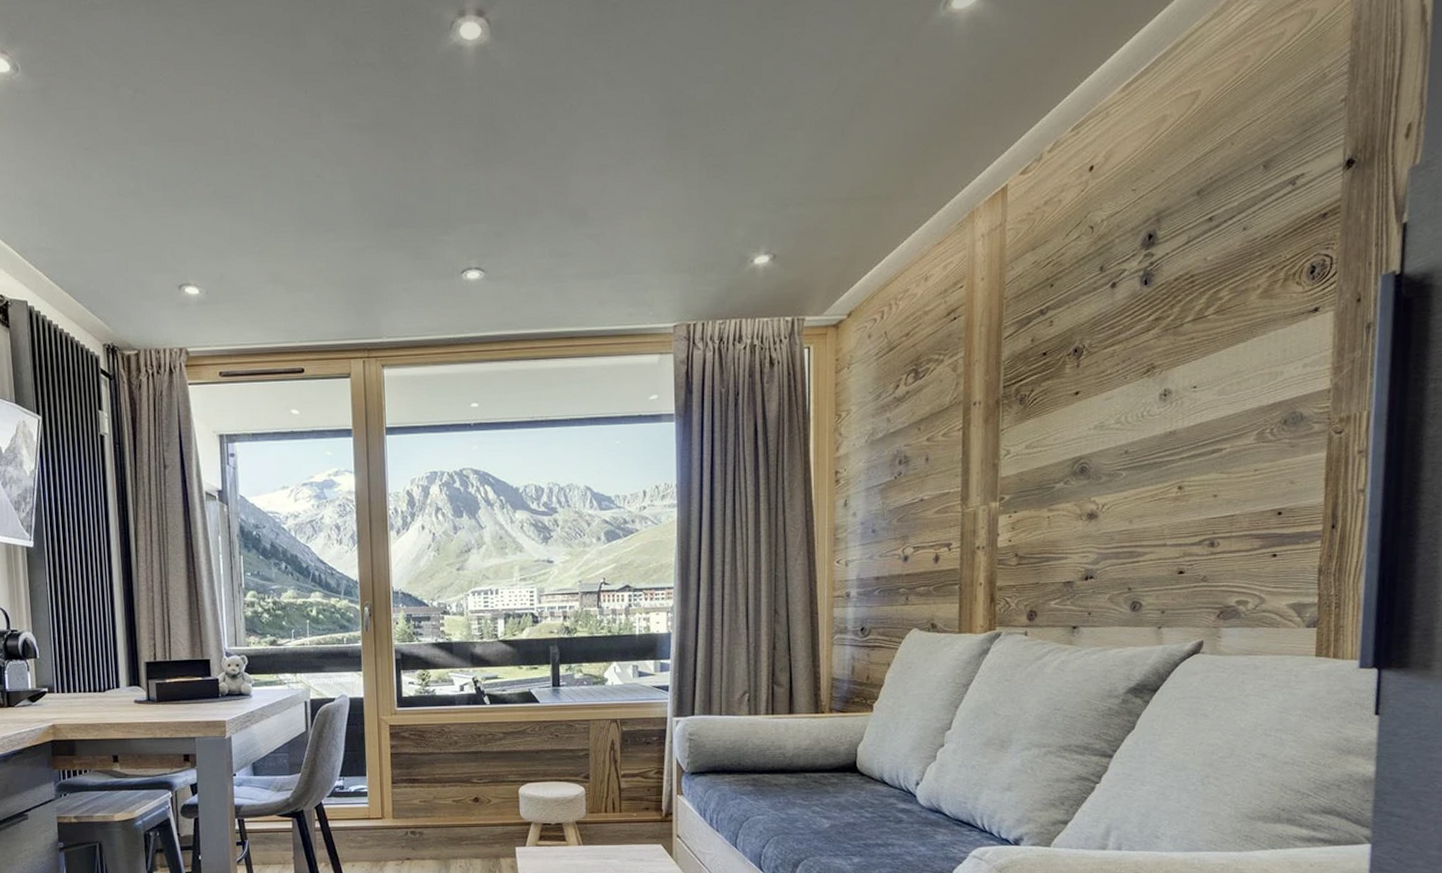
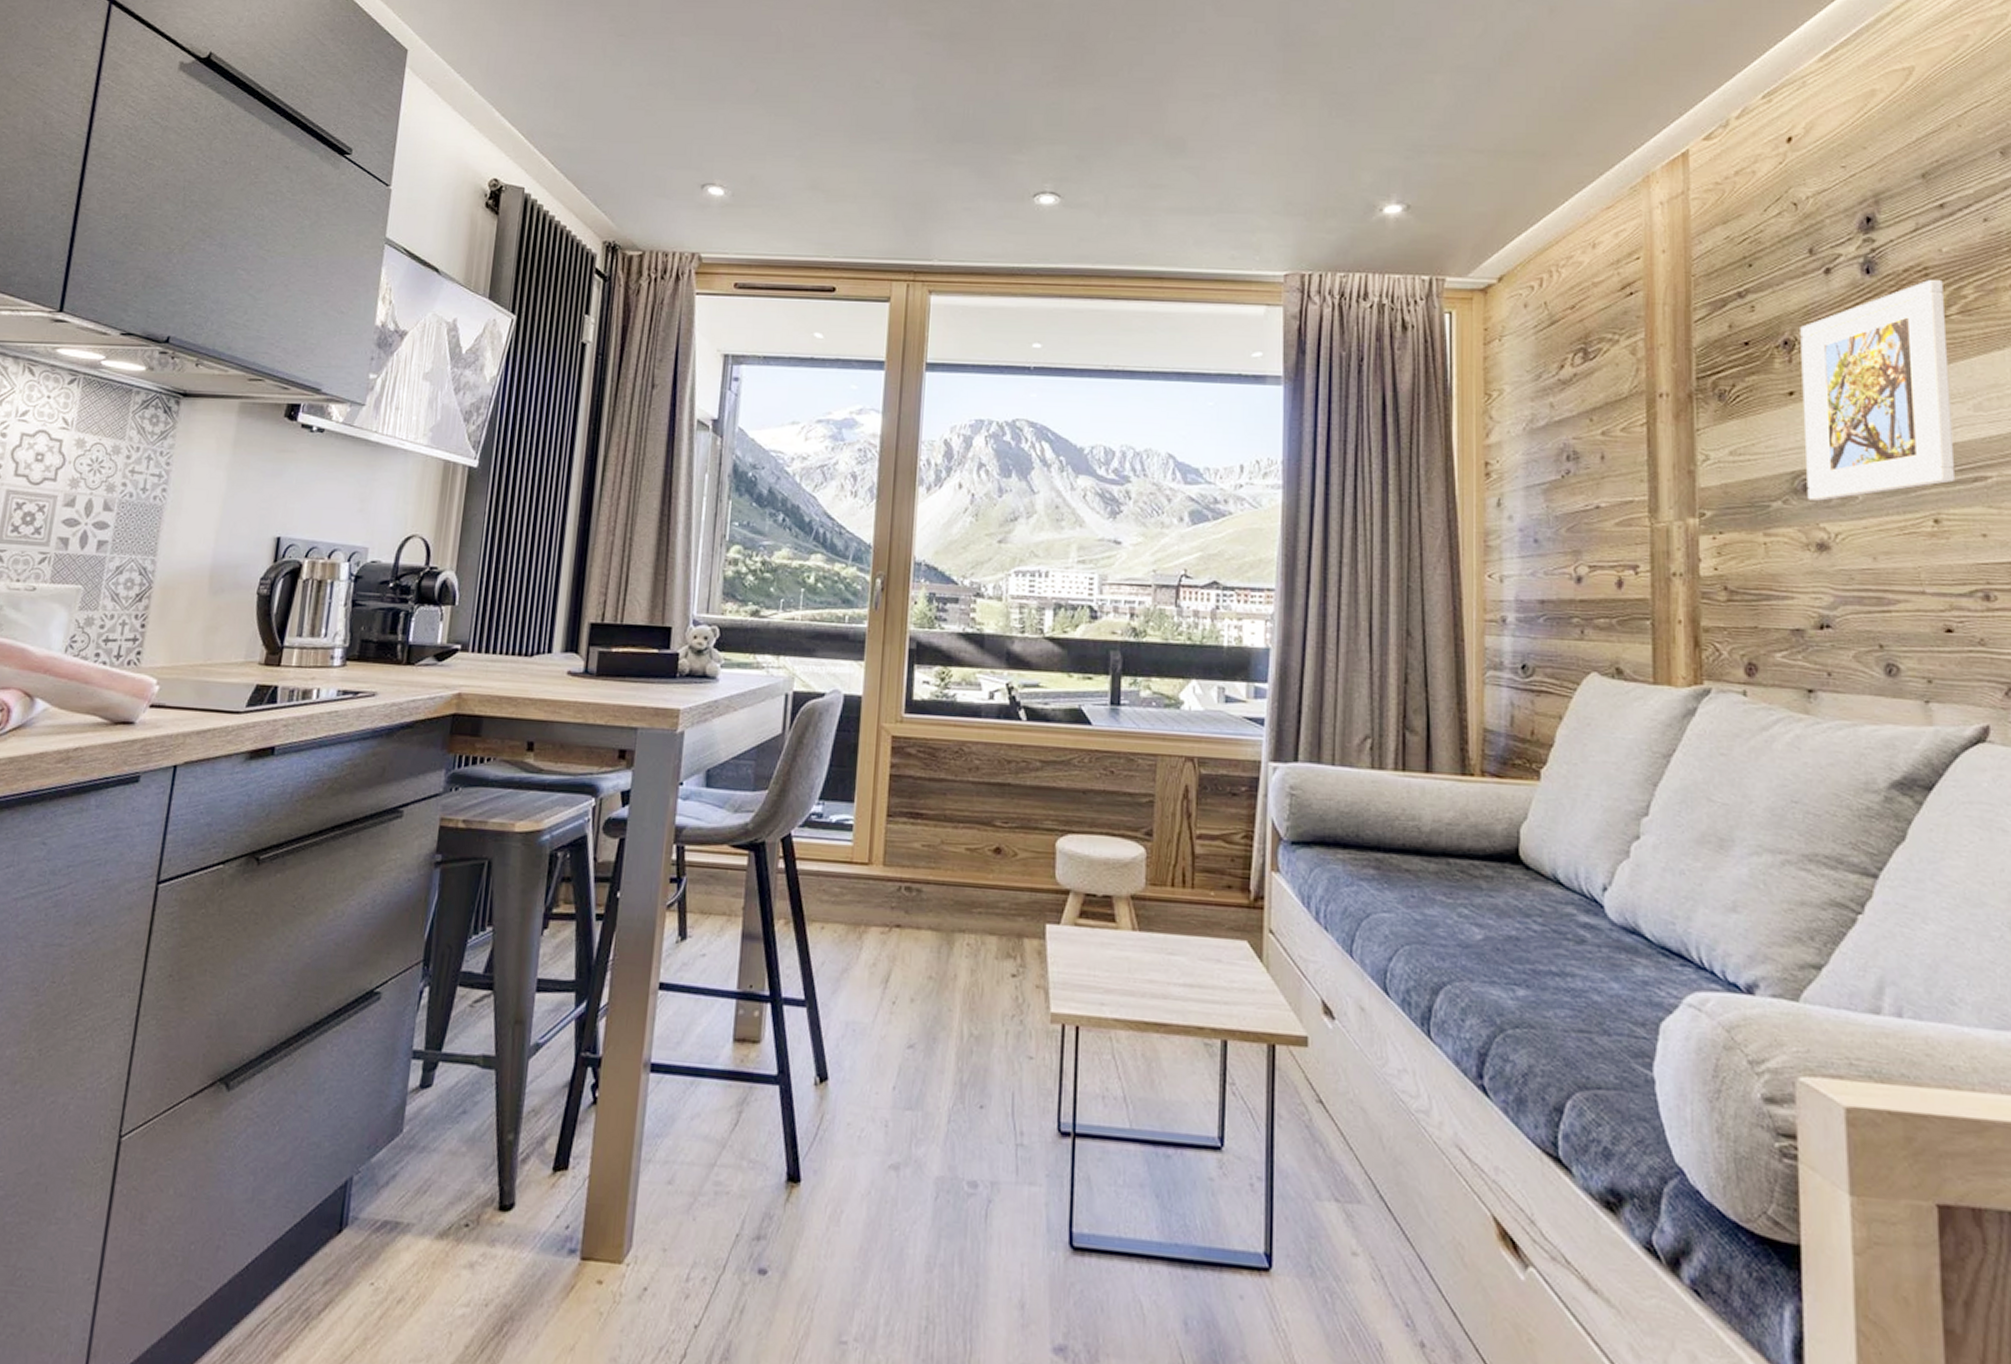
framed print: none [1083,286,1205,480] -> present [1800,280,1956,501]

